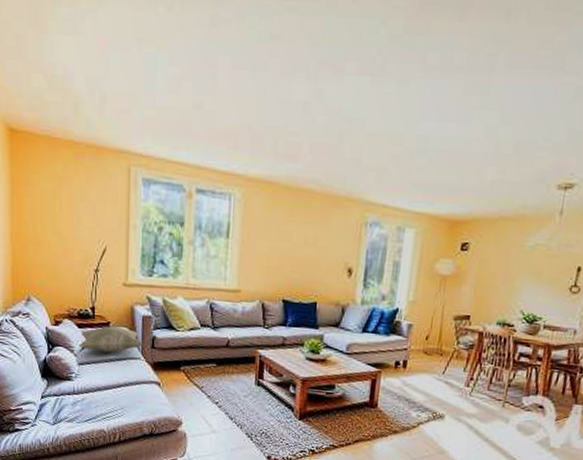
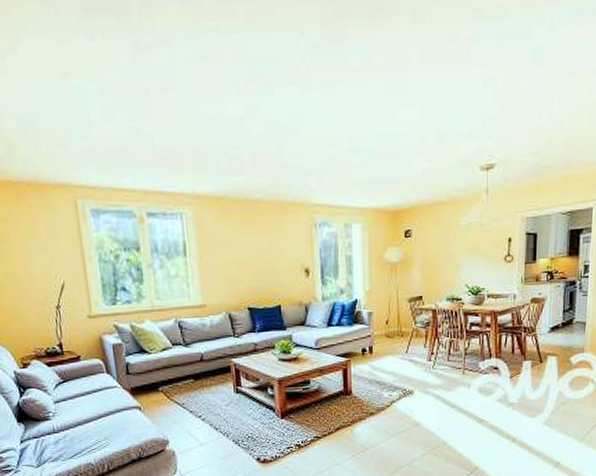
decorative pillow: present [80,326,143,353] -> none [52,359,117,387]

